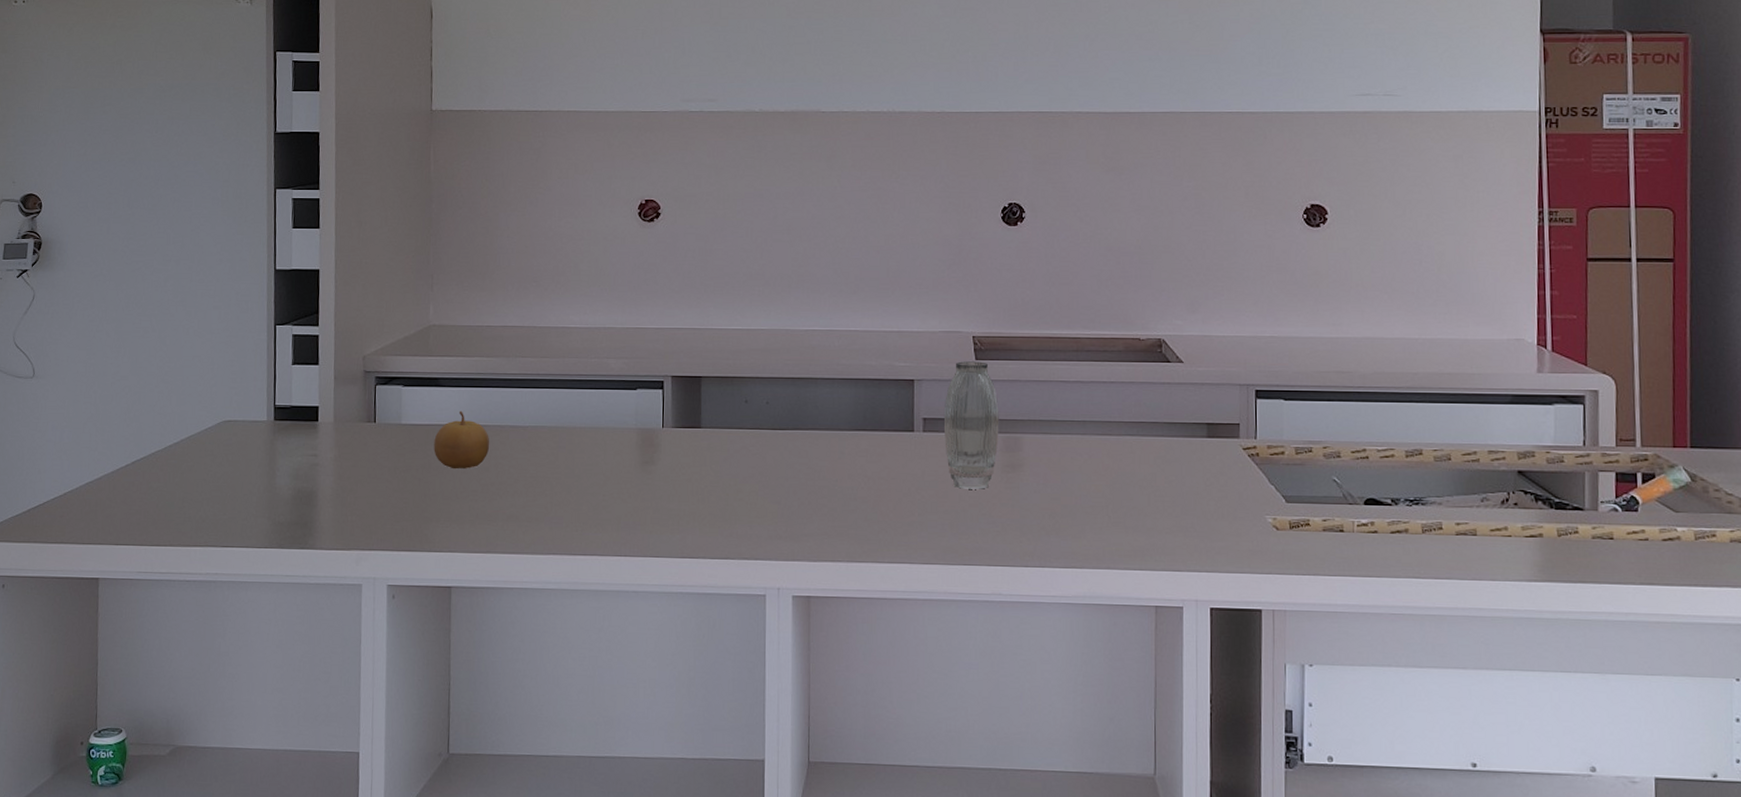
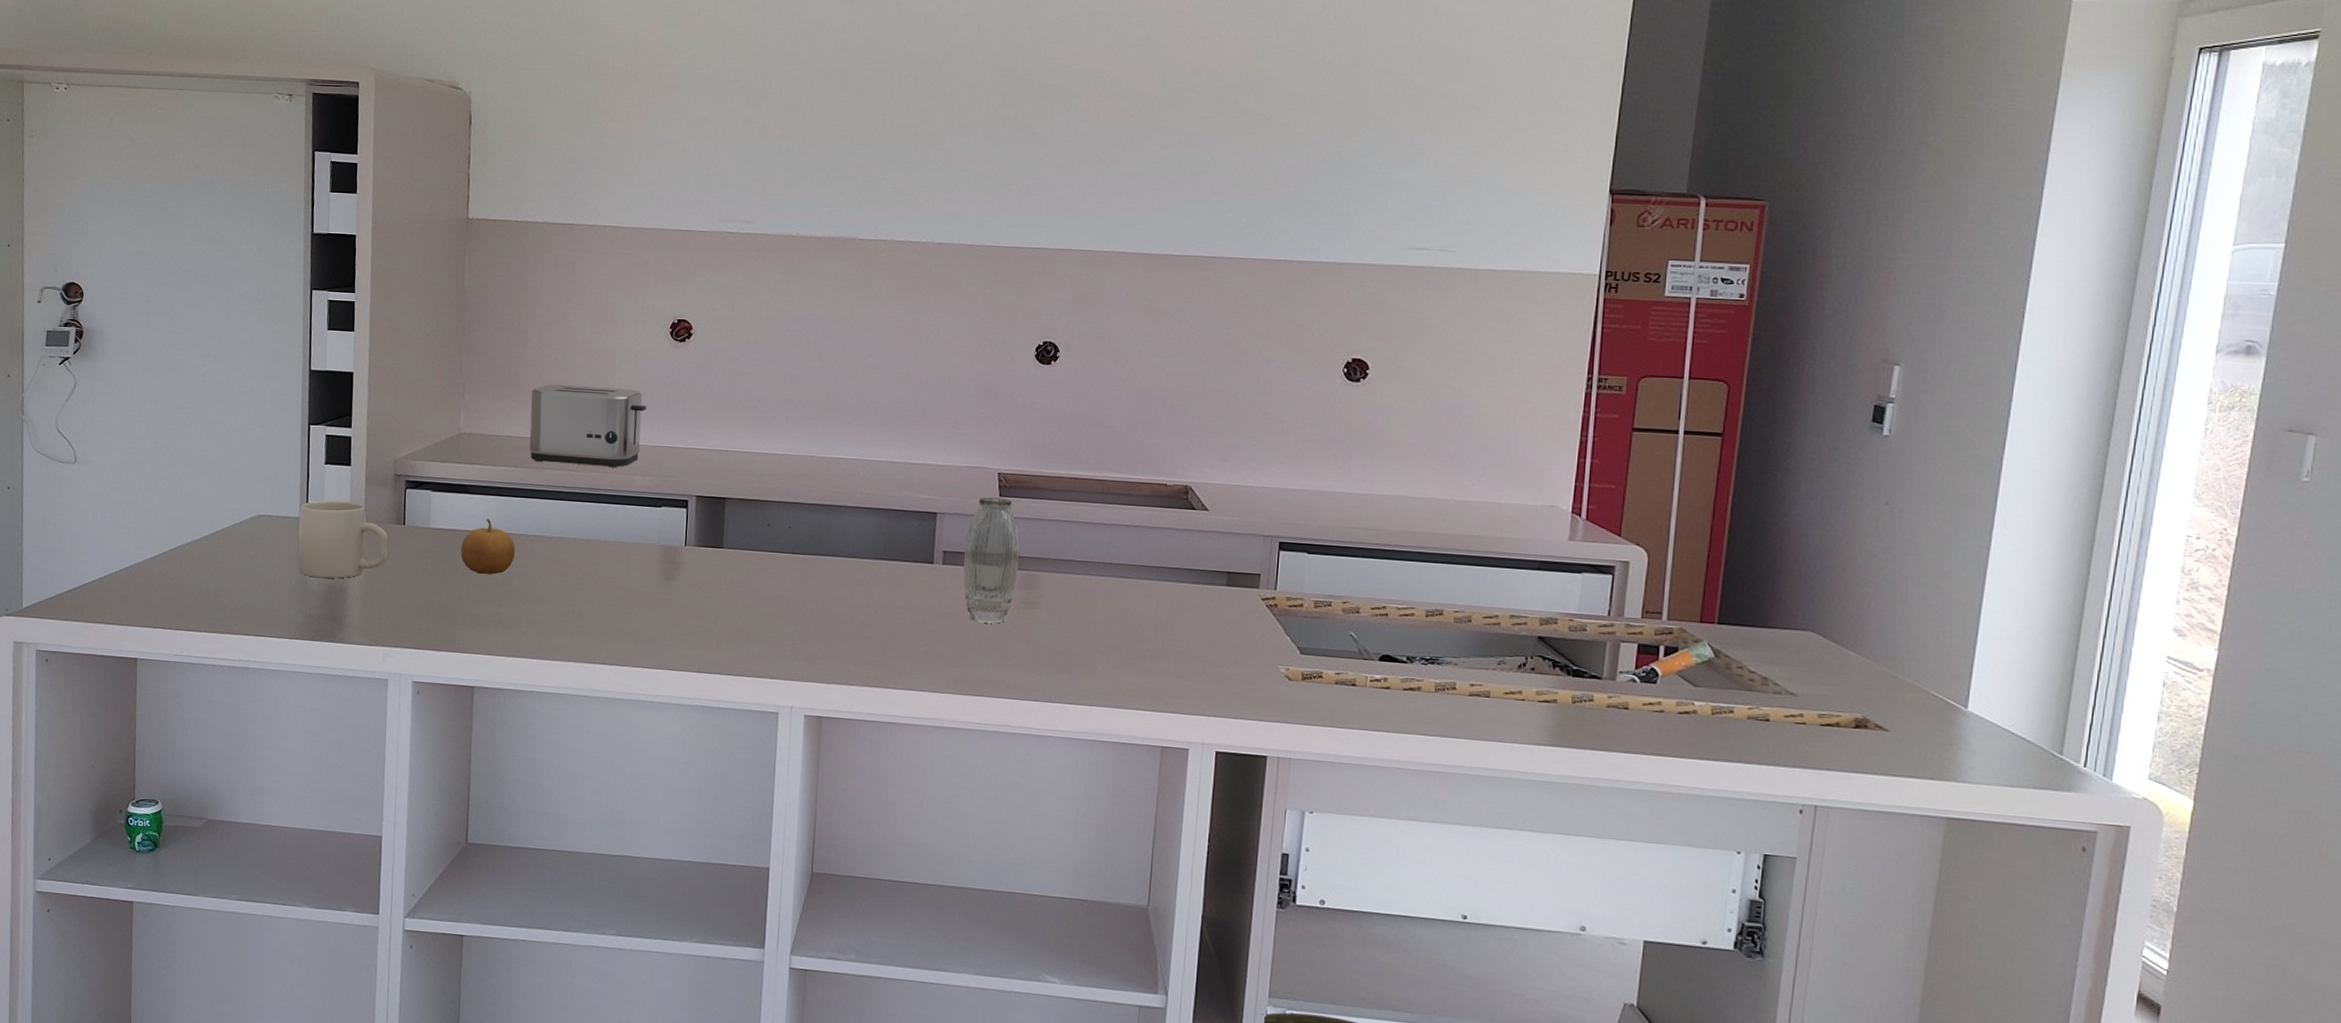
mug: none [265,401,359,483] -> present [297,500,389,579]
toaster: none [500,270,618,352] -> present [529,384,647,468]

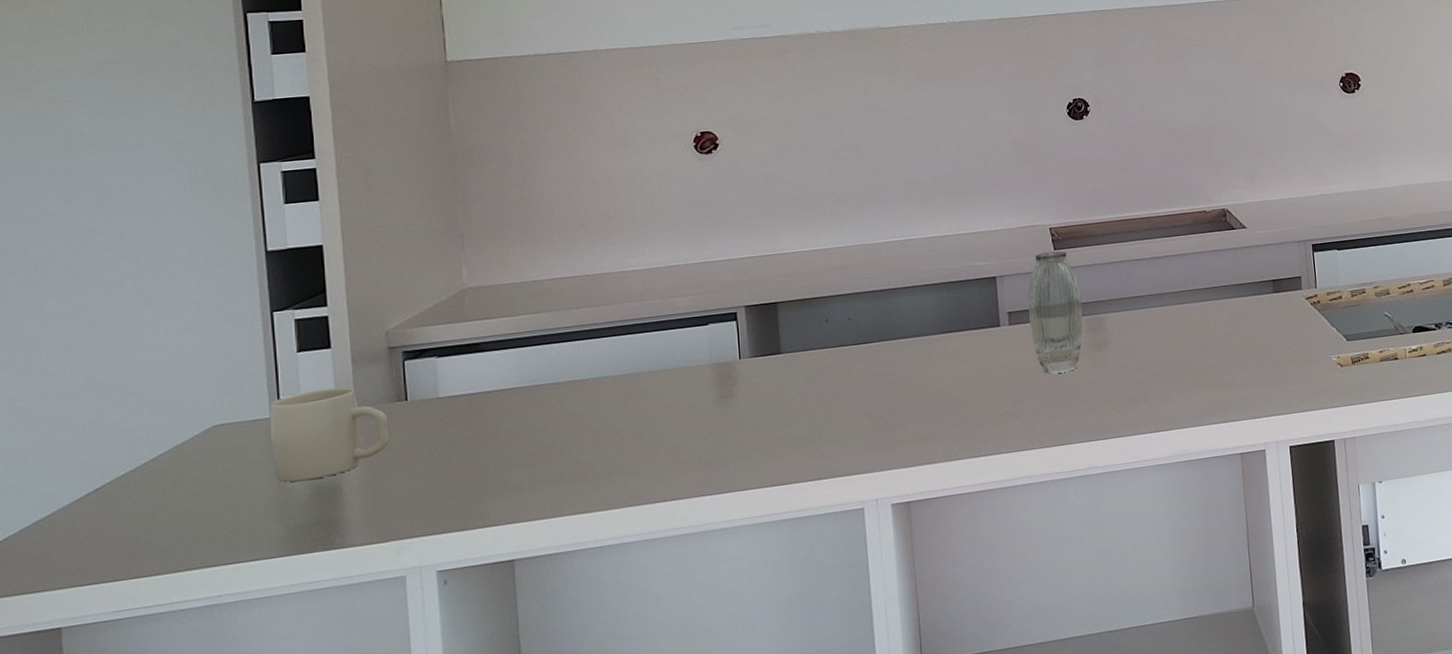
fruit: present [460,518,516,575] -> none [480,373,547,437]
toaster: present [529,384,647,468] -> none [544,210,678,303]

